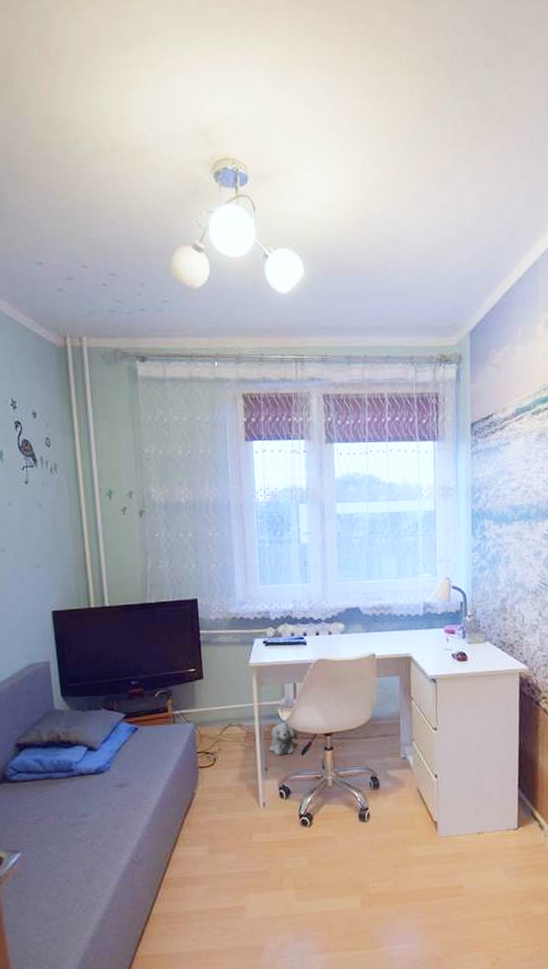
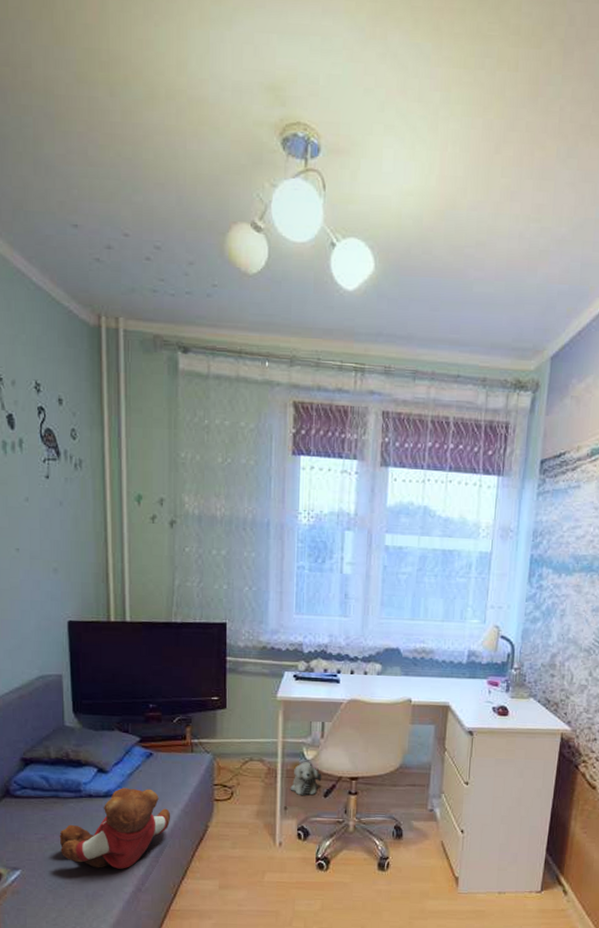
teddy bear: none [55,762,159,844] -> present [59,788,171,869]

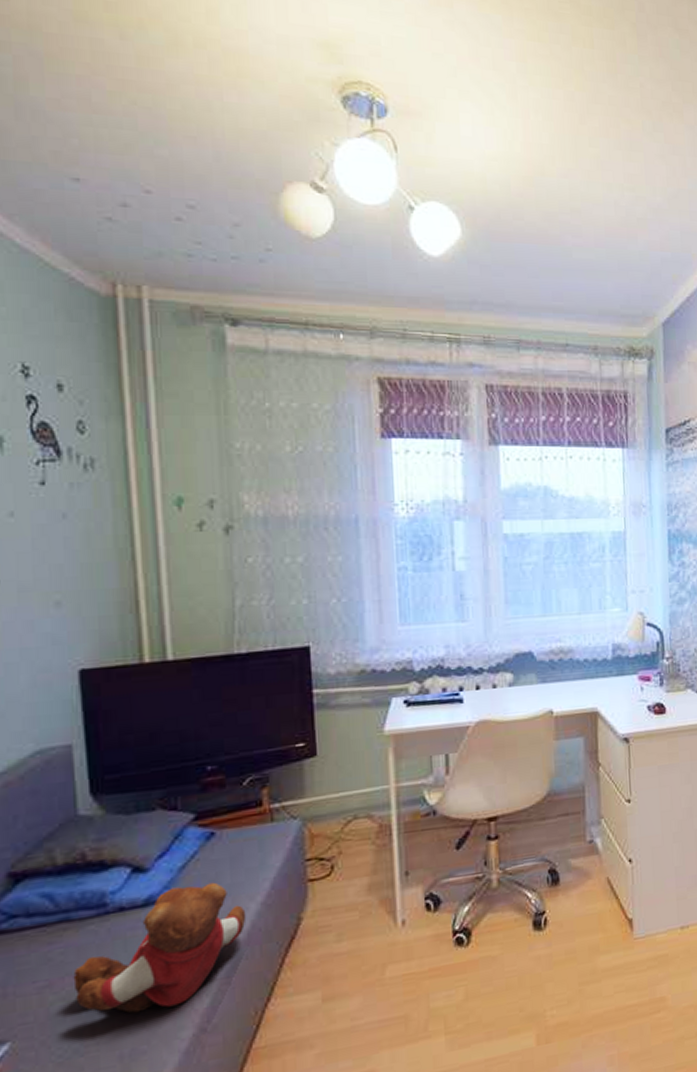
plush toy: present [290,762,322,795] -> none [410,808,452,853]

